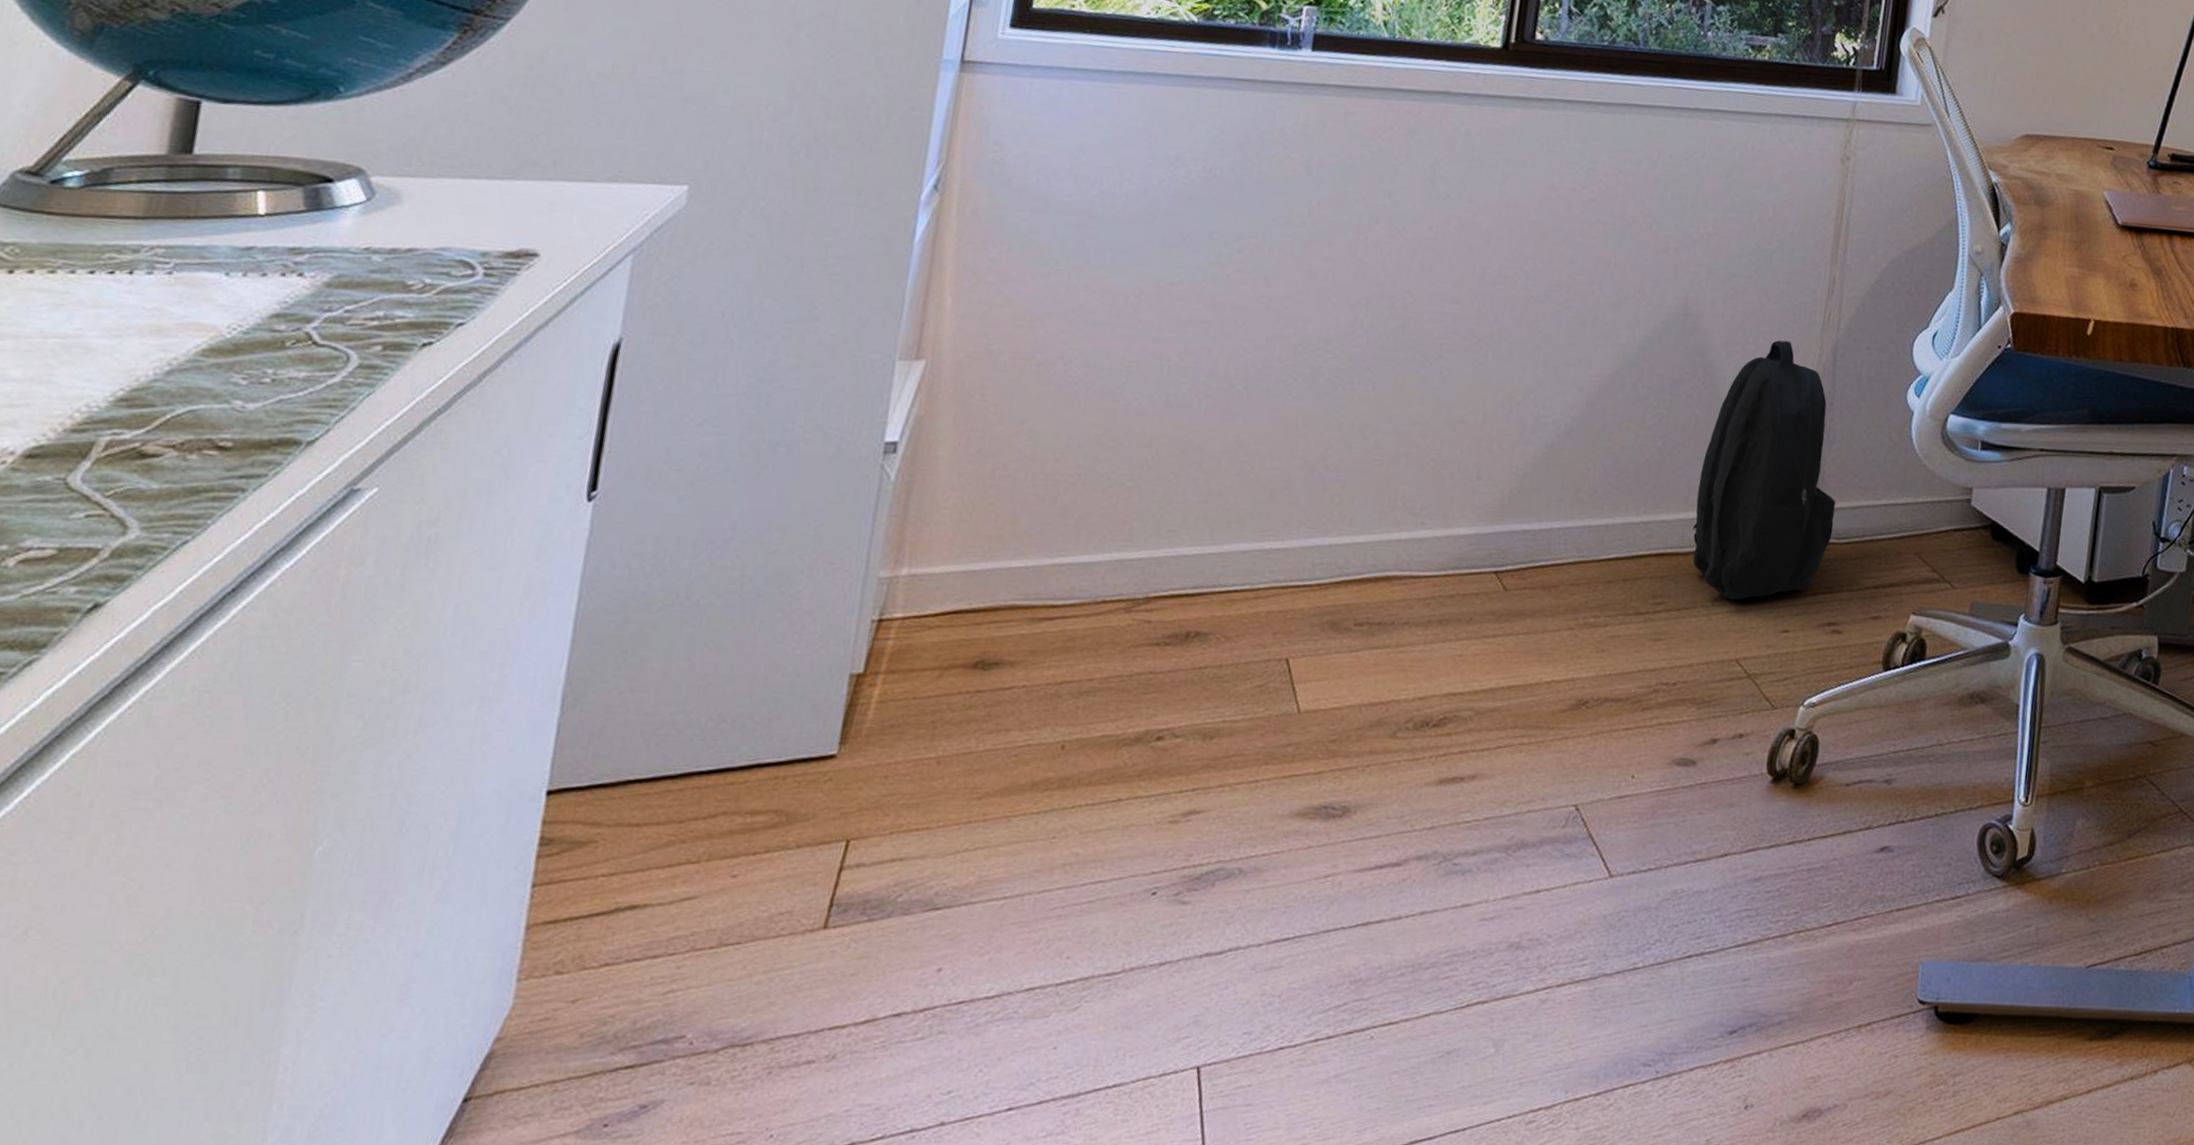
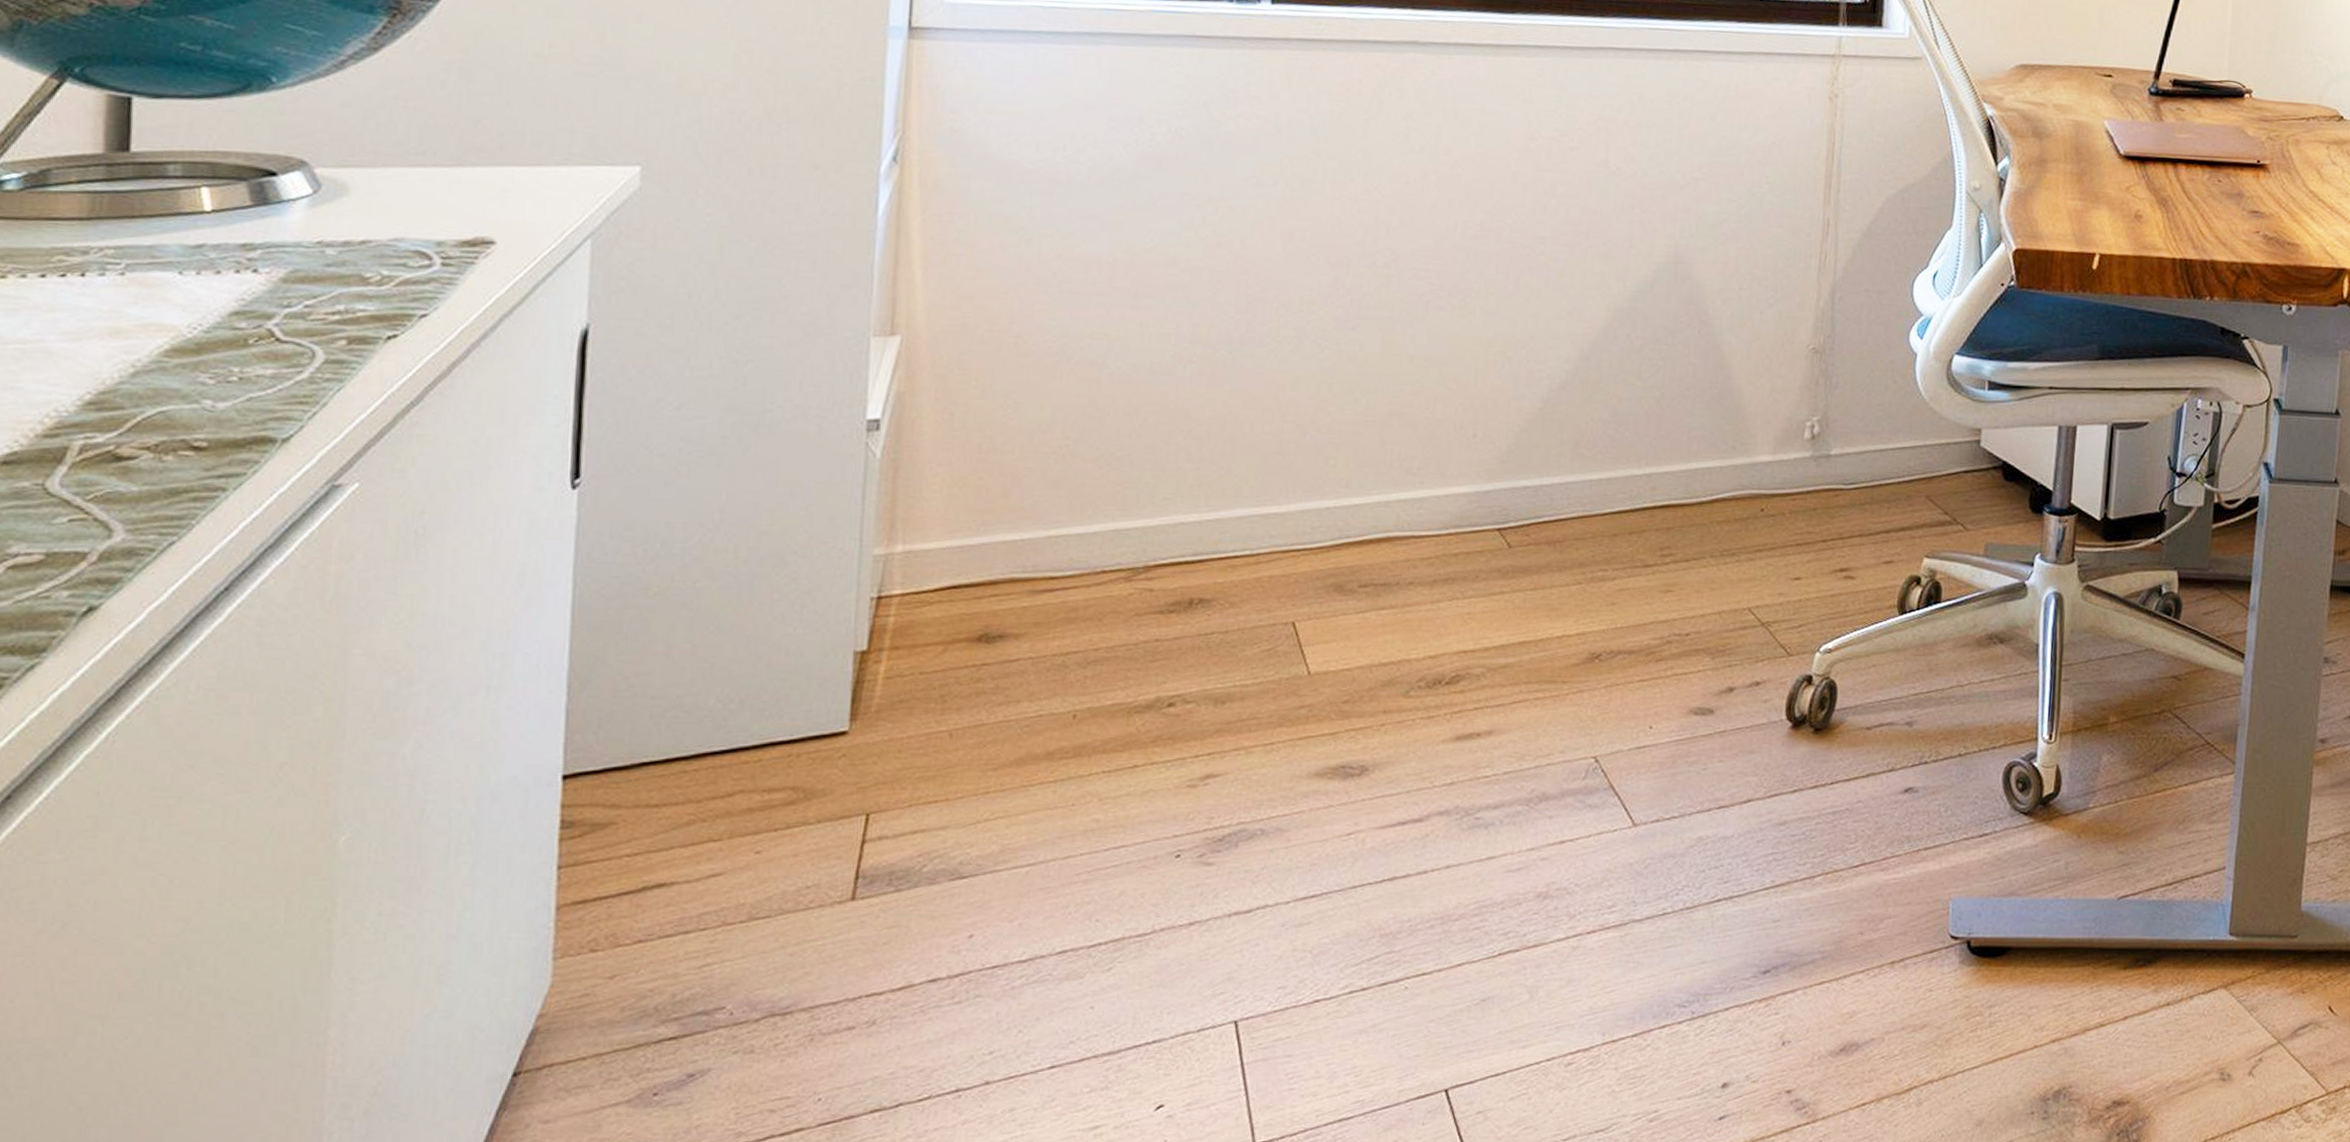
backpack: present [1692,340,1836,600] -> none [1697,286,1842,549]

